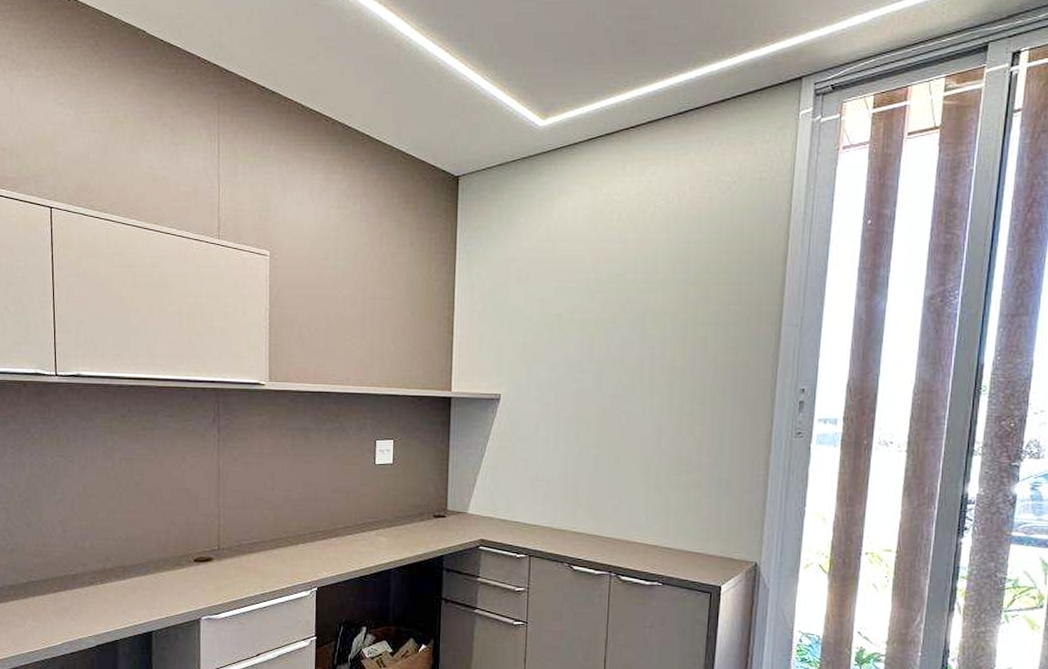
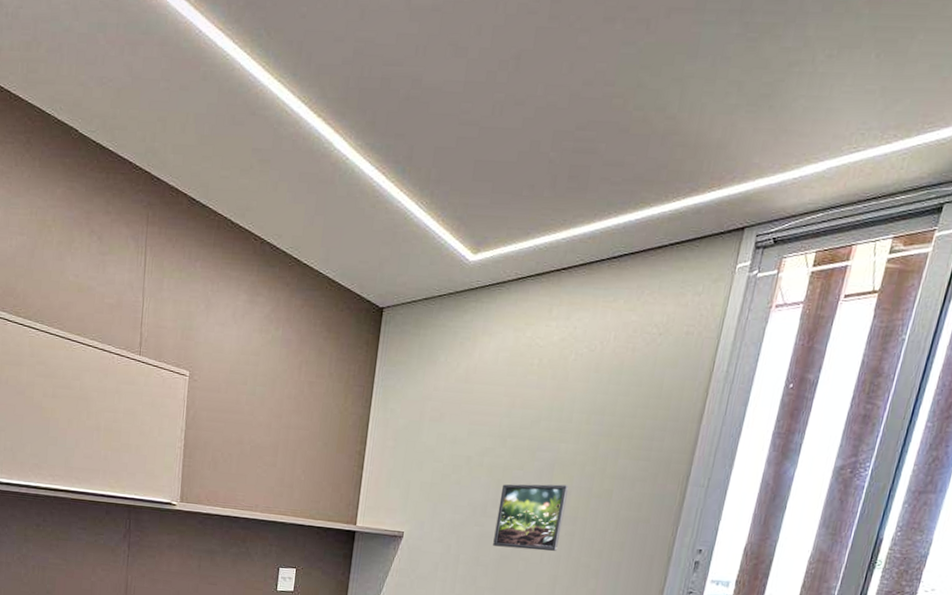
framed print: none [593,335,662,403] -> present [493,484,569,552]

